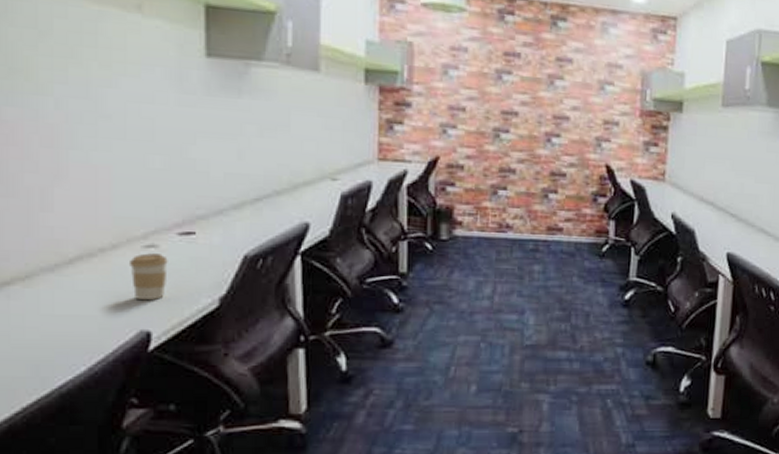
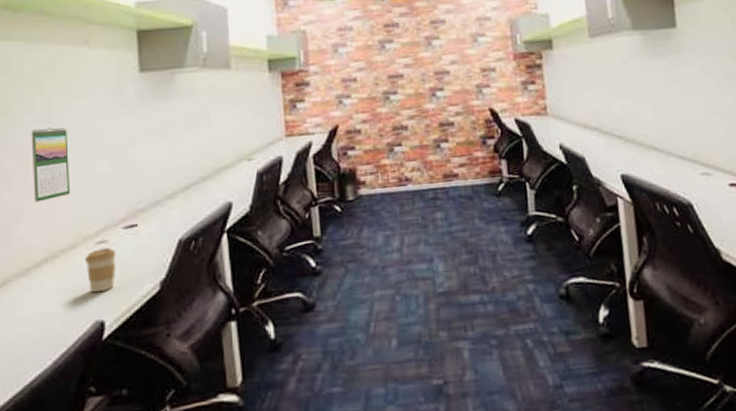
calendar: none [63,103,112,191] -> present [31,127,70,202]

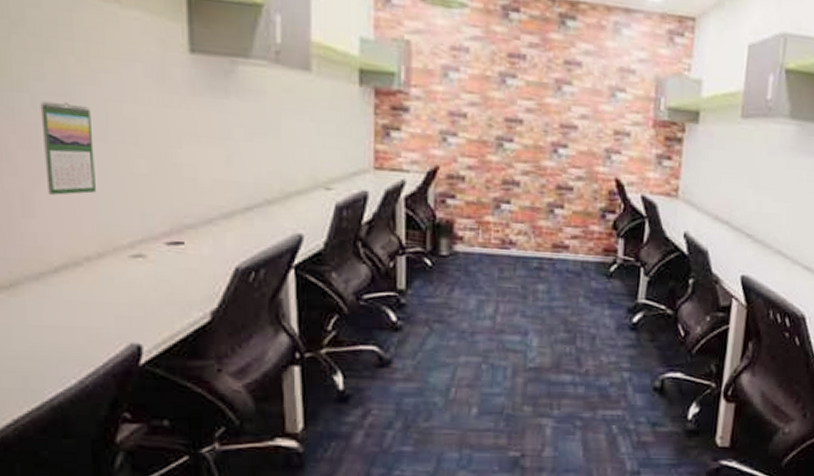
coffee cup: present [85,248,116,293] -> none [117,263,157,313]

